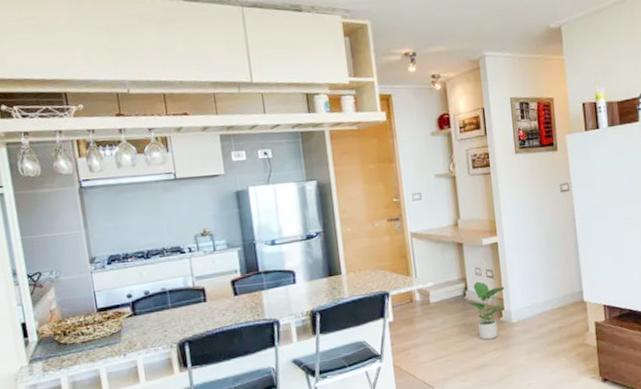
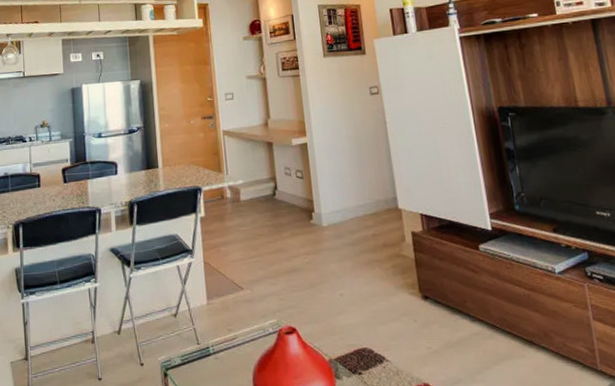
potted plant: present [466,281,505,340] -> none [276,181,315,243]

